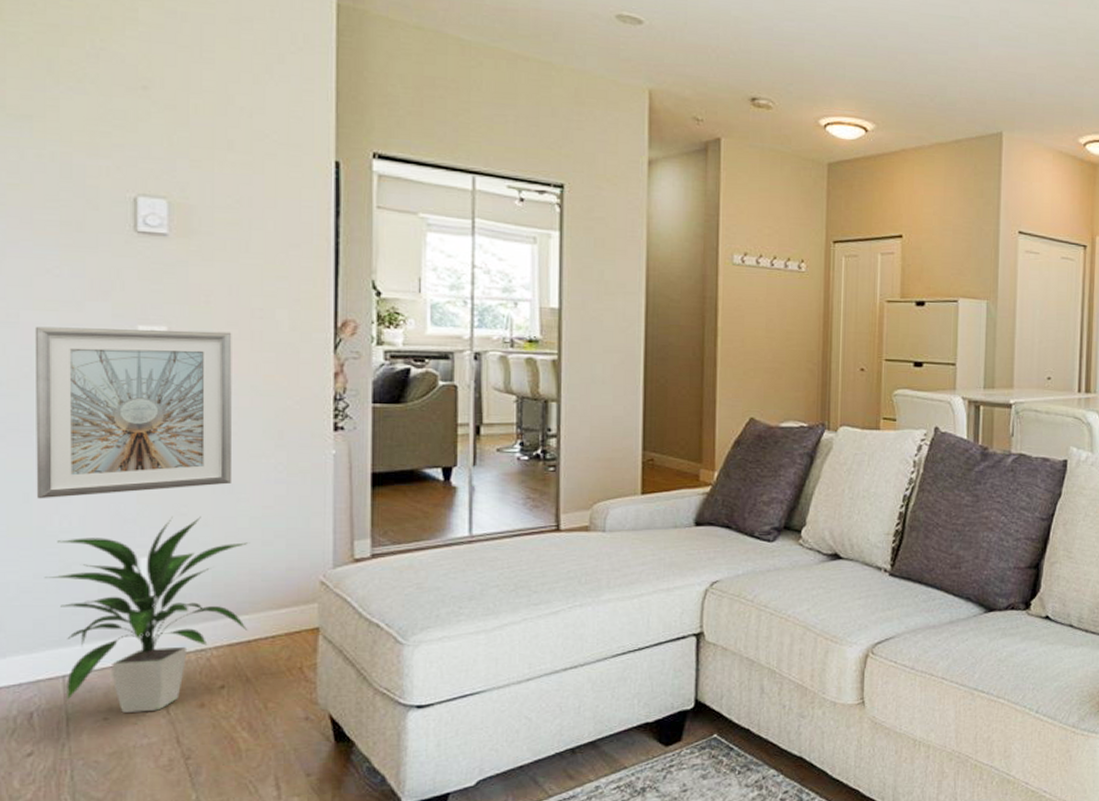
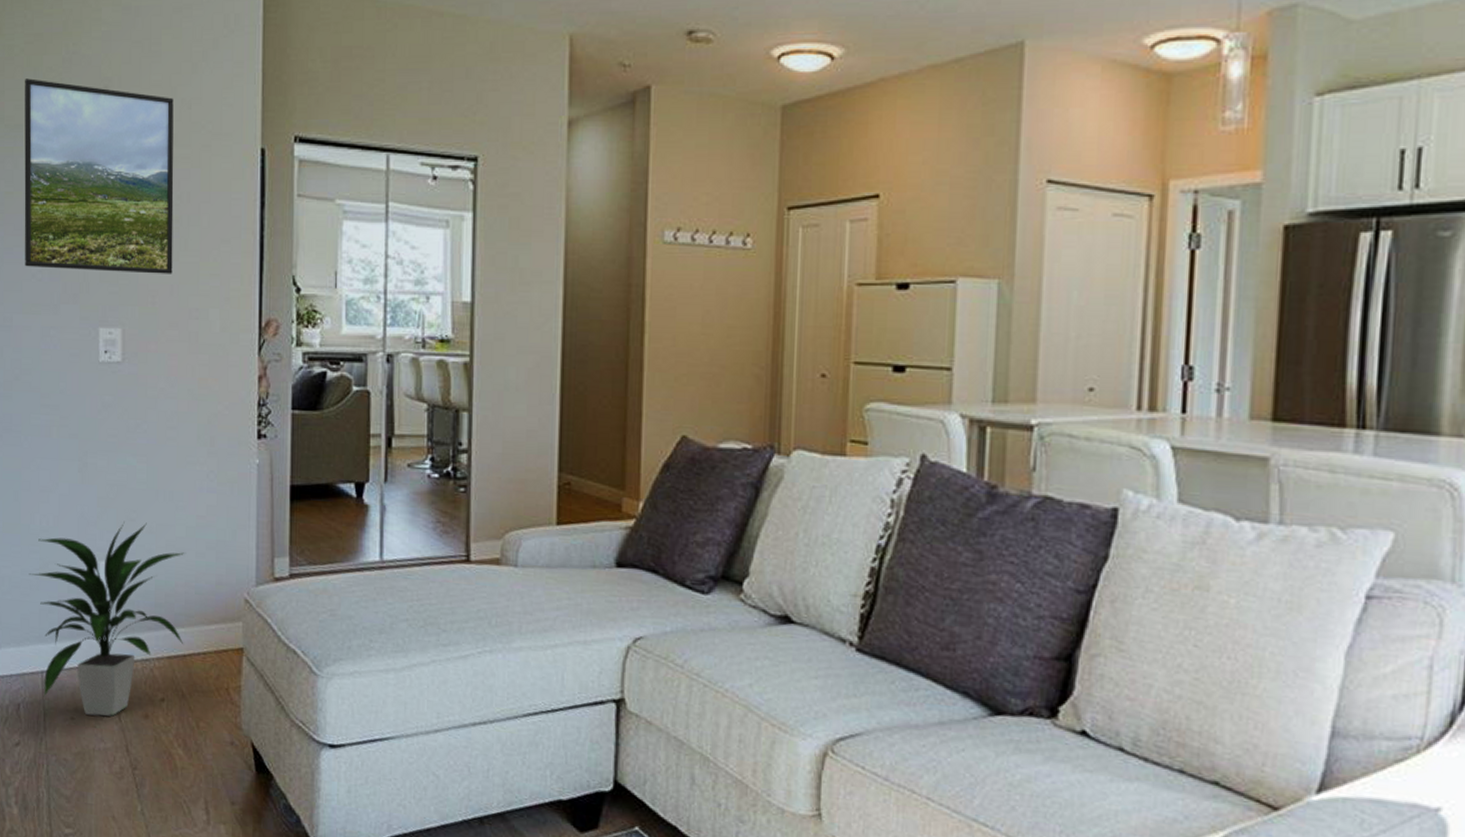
picture frame: present [34,326,233,499] -> none [23,330,173,498]
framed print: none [35,69,232,275] -> present [24,78,174,274]

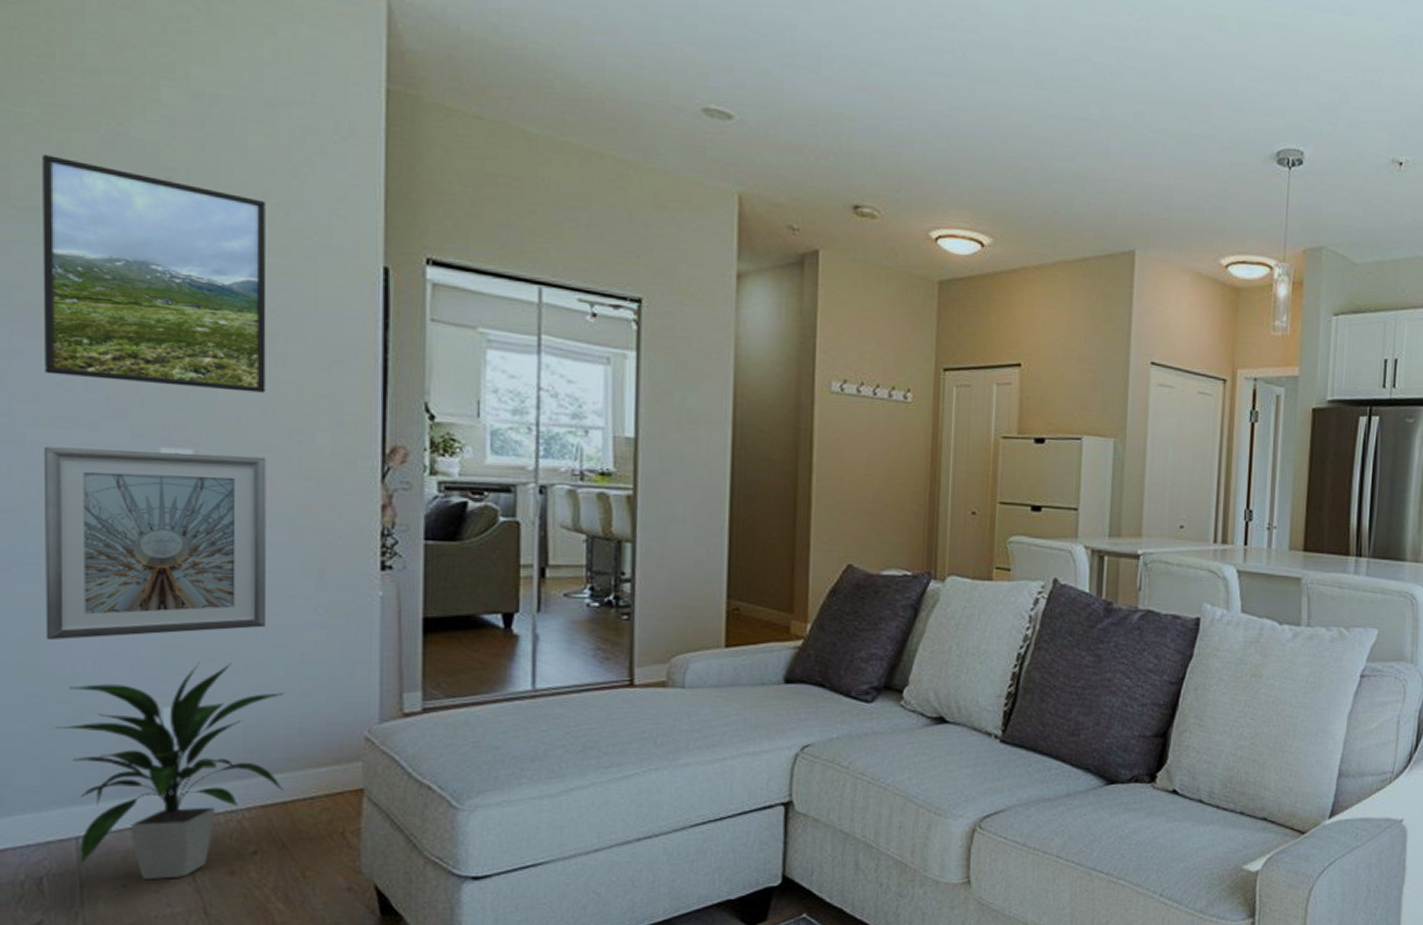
picture frame: none [23,330,173,498] -> present [43,446,267,641]

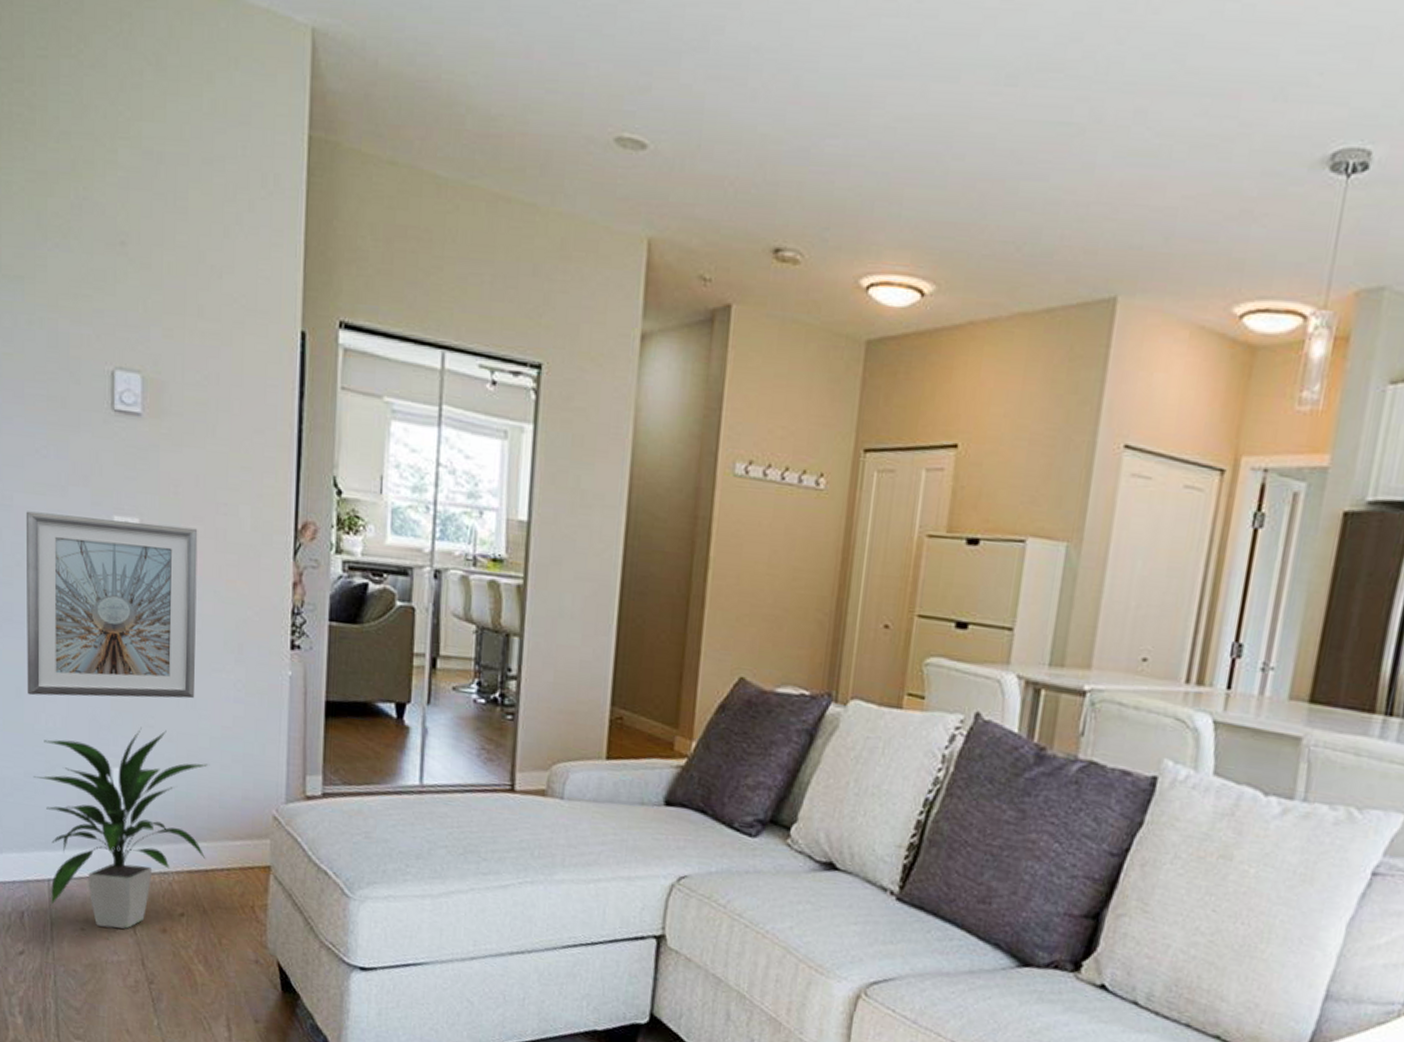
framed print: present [43,154,267,393] -> none [26,223,202,463]

